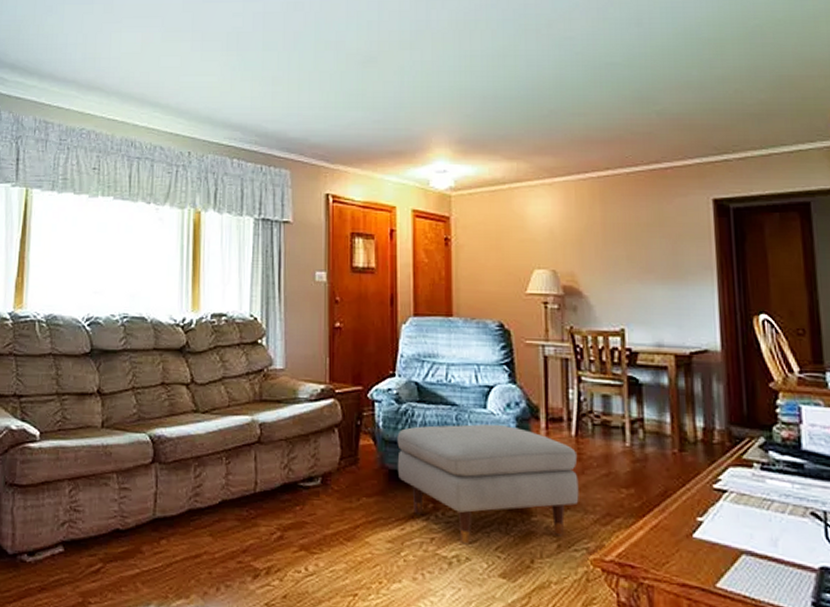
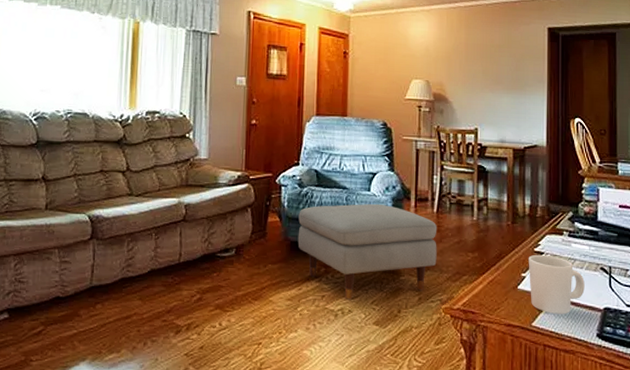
mug: none [705,492,790,575] -> present [528,254,585,315]

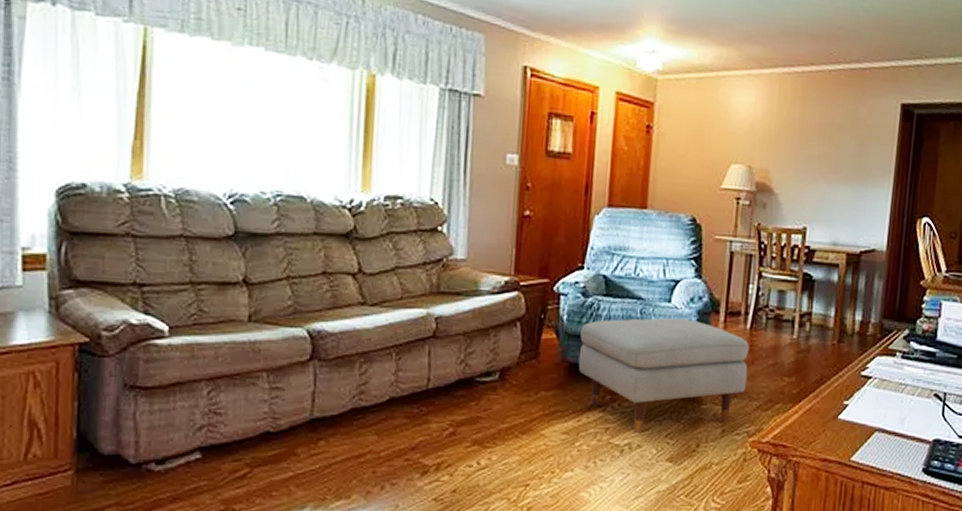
mug: present [528,254,585,315] -> none [851,379,915,448]

